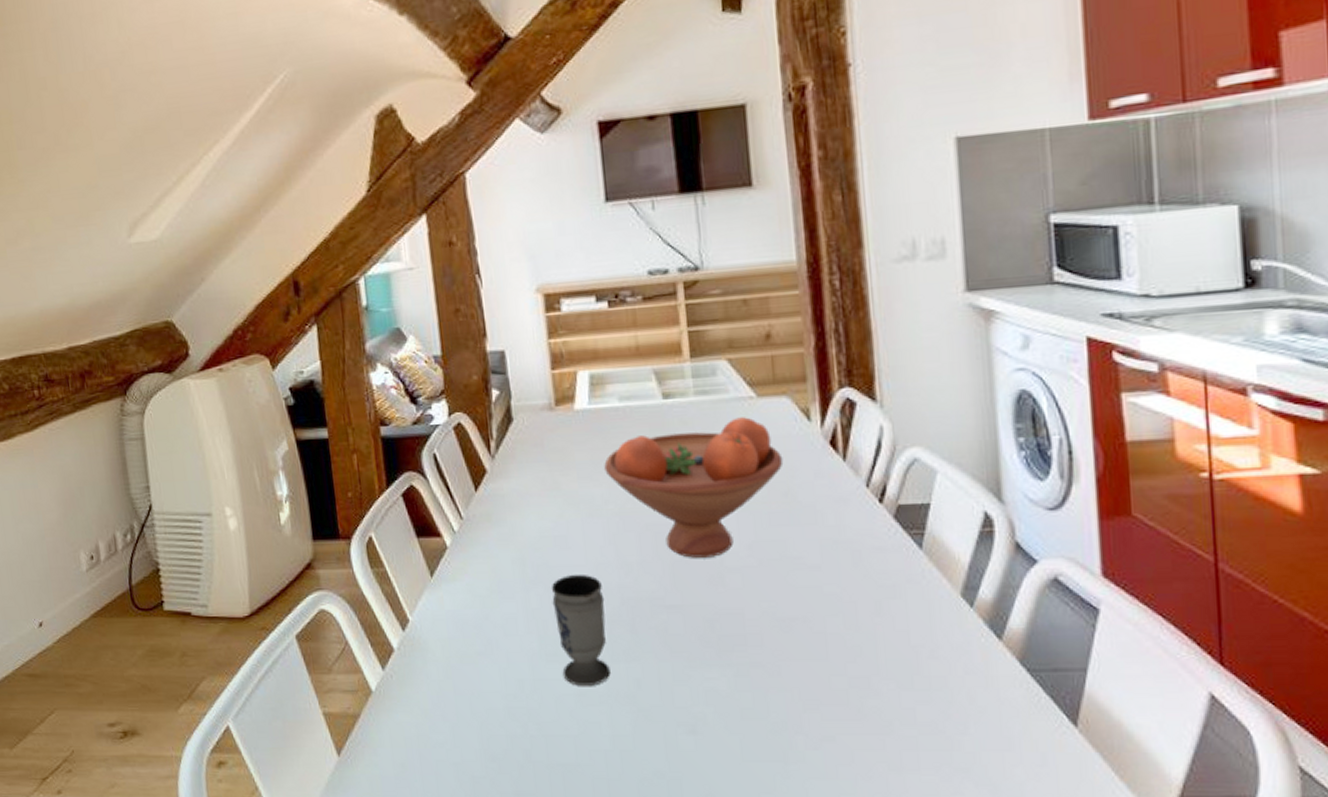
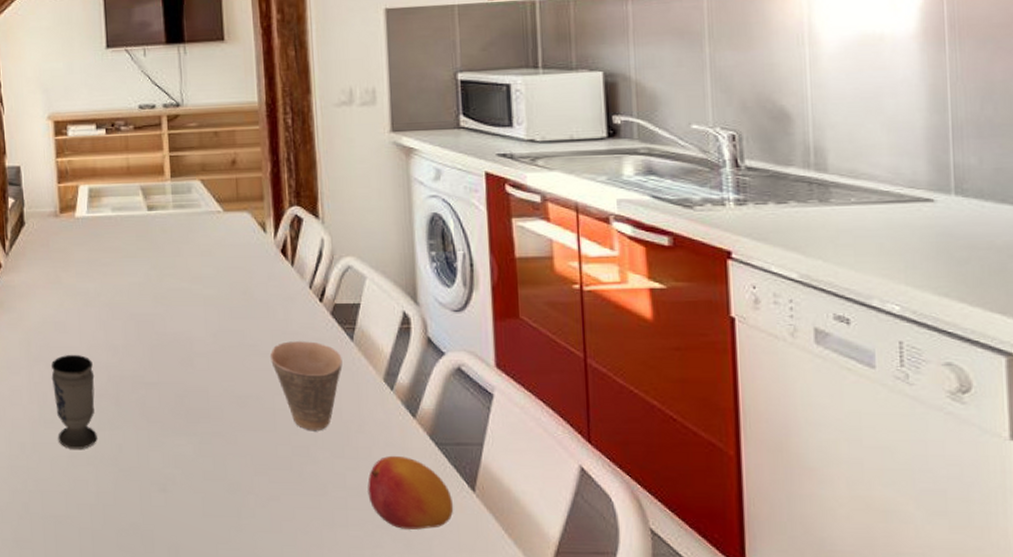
fruit bowl: present [604,417,784,558] -> none [98,228,244,343]
cup: none [818,551,910,657] -> present [269,341,343,430]
fruit: none [943,685,1051,773] -> present [367,455,454,530]

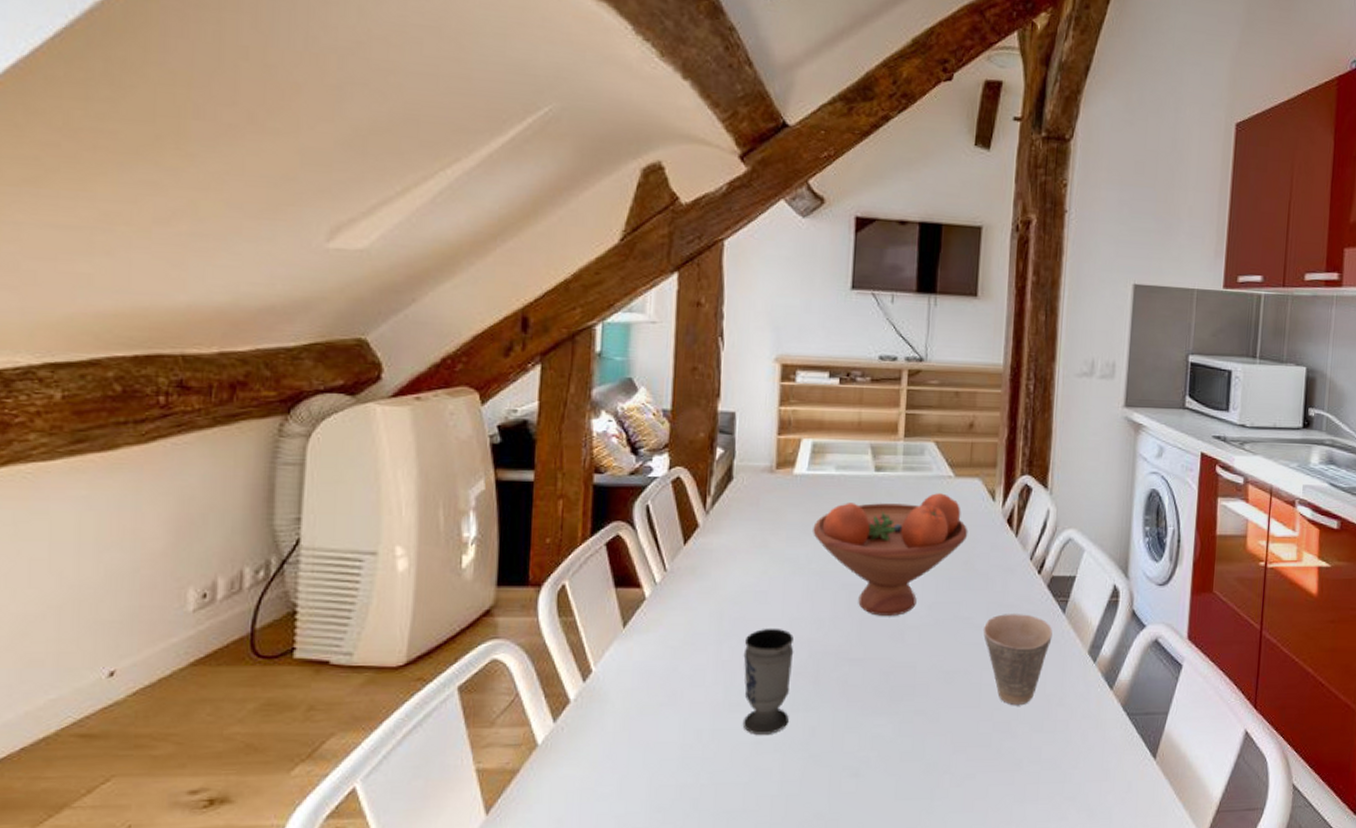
fruit bowl: none [98,228,244,343] -> present [813,493,968,616]
fruit: present [367,455,454,530] -> none [1060,727,1136,800]

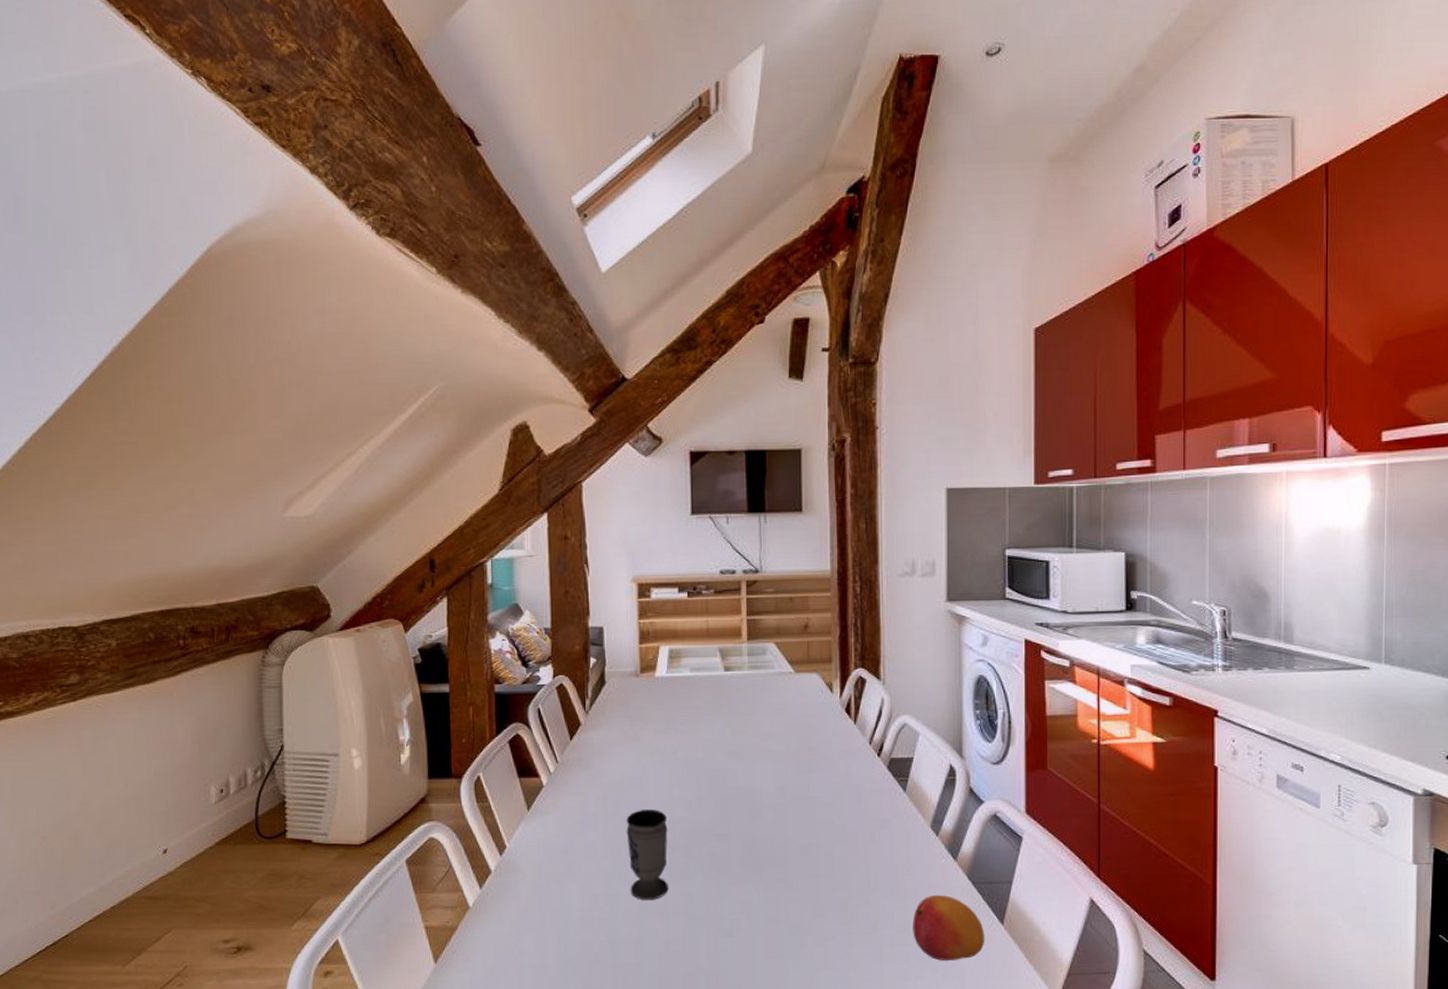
fruit bowl: present [813,493,968,616] -> none [675,688,811,797]
cup: present [983,614,1053,705] -> none [831,793,895,874]
fruit: none [1060,727,1136,800] -> present [913,894,985,961]

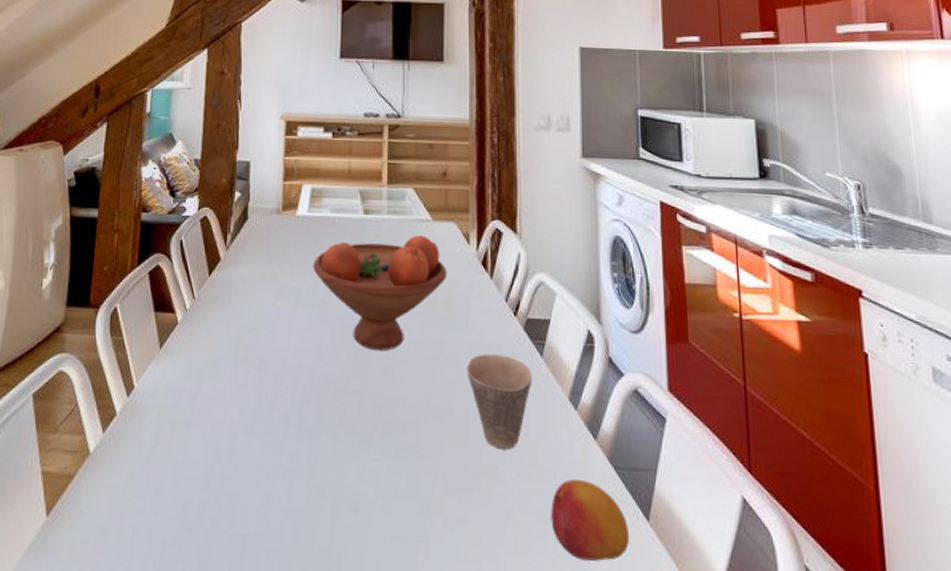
cup: present [626,809,668,900] -> none [255,355,299,460]
fruit bowl: none [675,688,811,797] -> present [313,235,447,350]
cup: none [831,793,895,874] -> present [466,354,532,449]

